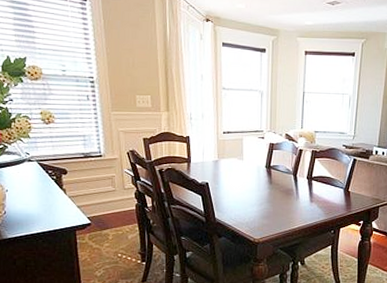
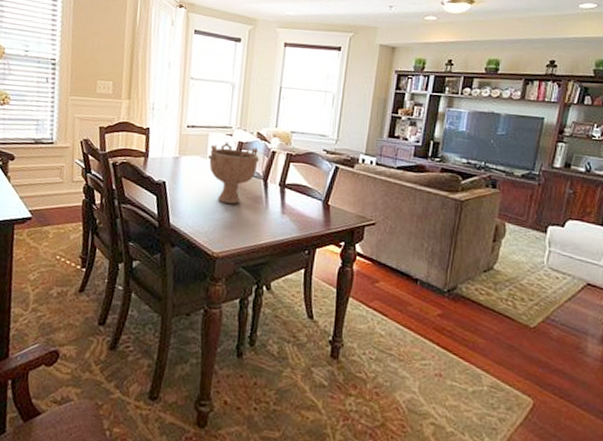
decorative bowl: none [244,144,289,197] -> present [208,142,260,204]

